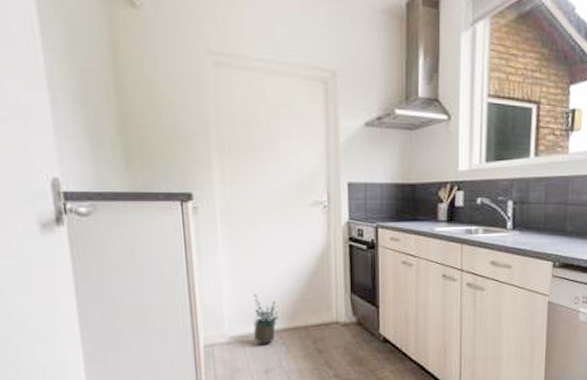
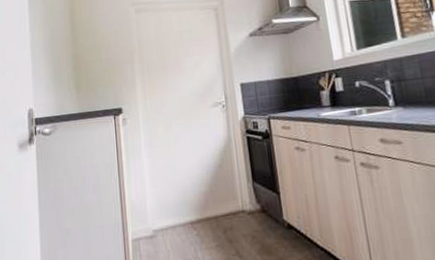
potted plant: present [254,294,279,346] -> none [171,189,192,238]

